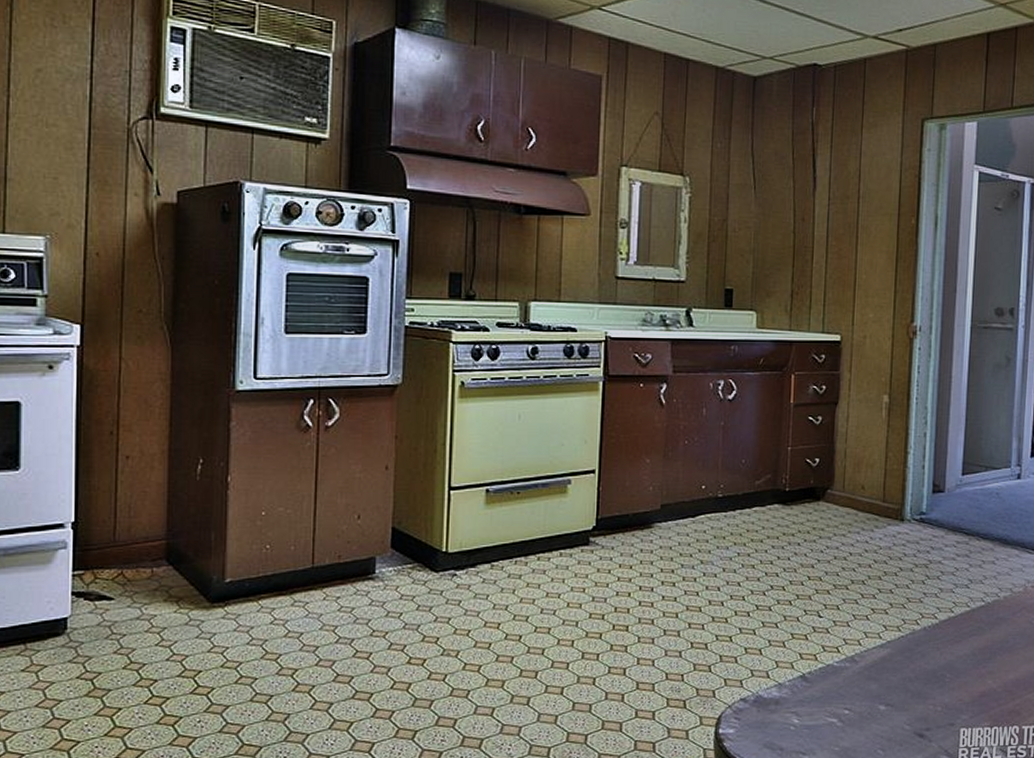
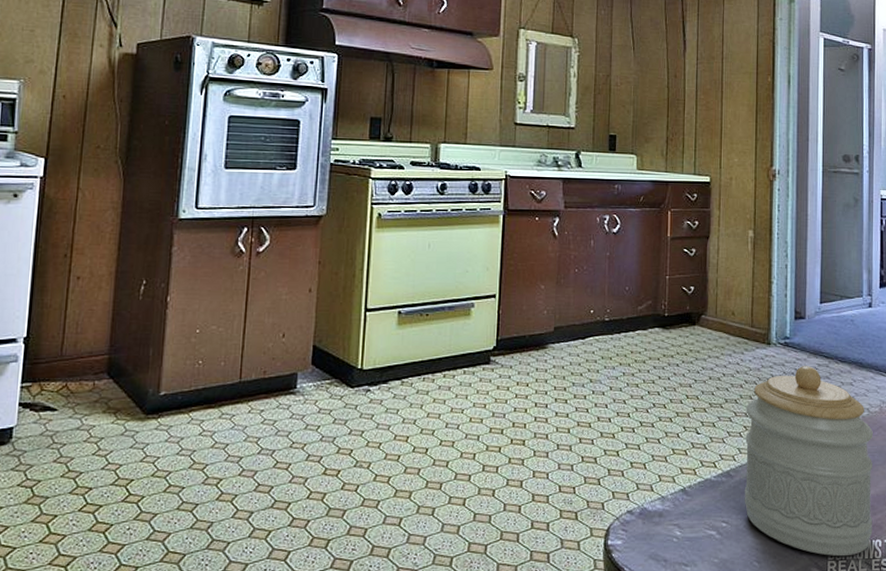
jar: none [869,543,1016,744] -> present [744,366,874,557]

